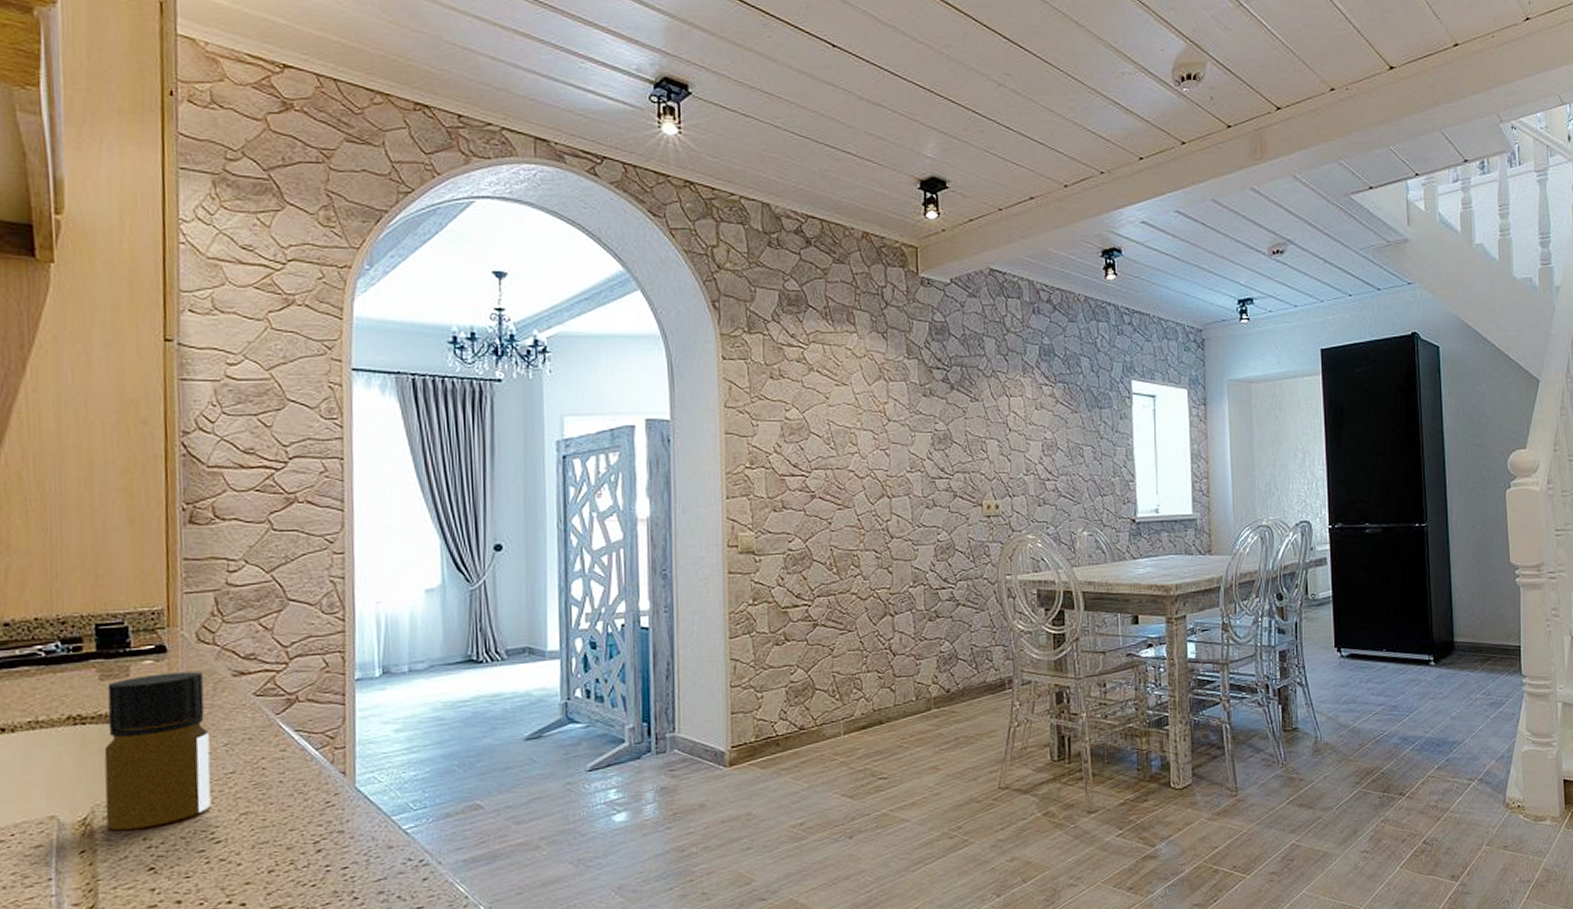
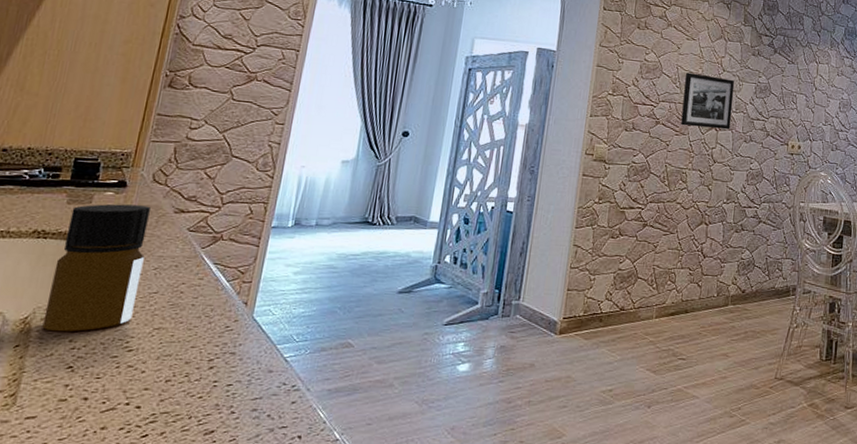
picture frame: none [839,428,906,497] -> present [681,72,735,130]

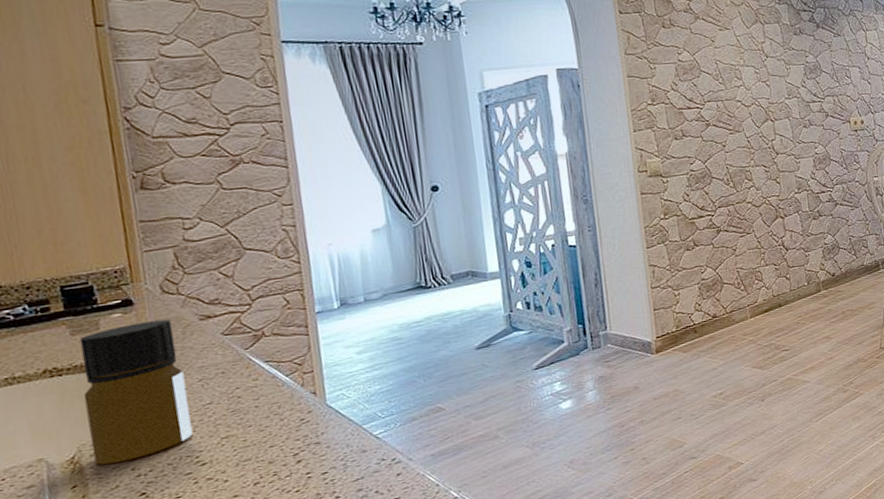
picture frame: present [681,72,735,130] -> none [726,64,787,123]

